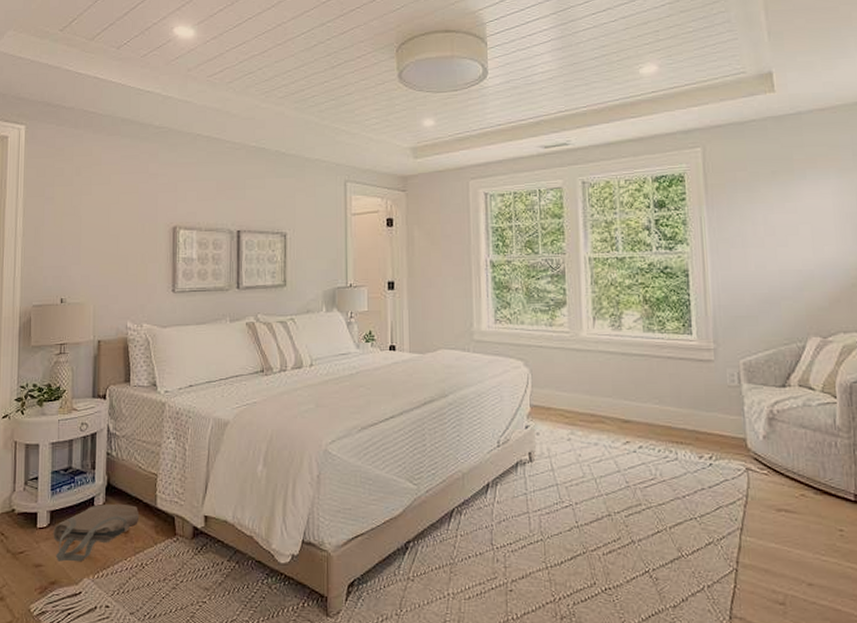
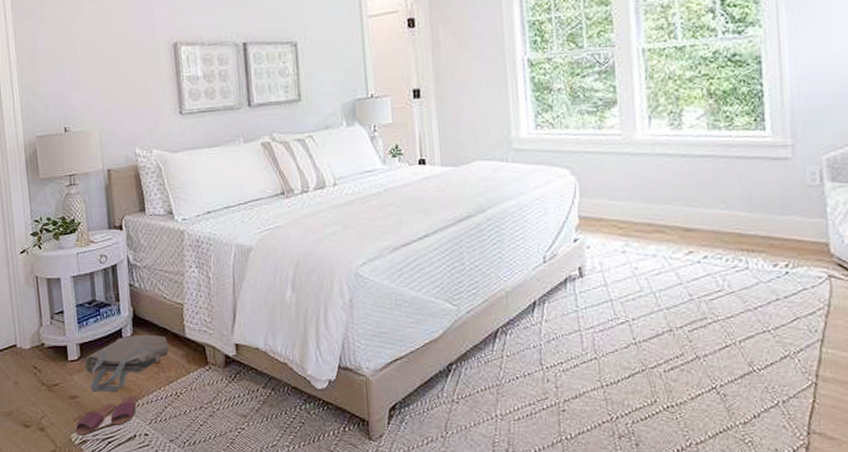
slippers: none [35,565,103,606] -> present [75,395,138,435]

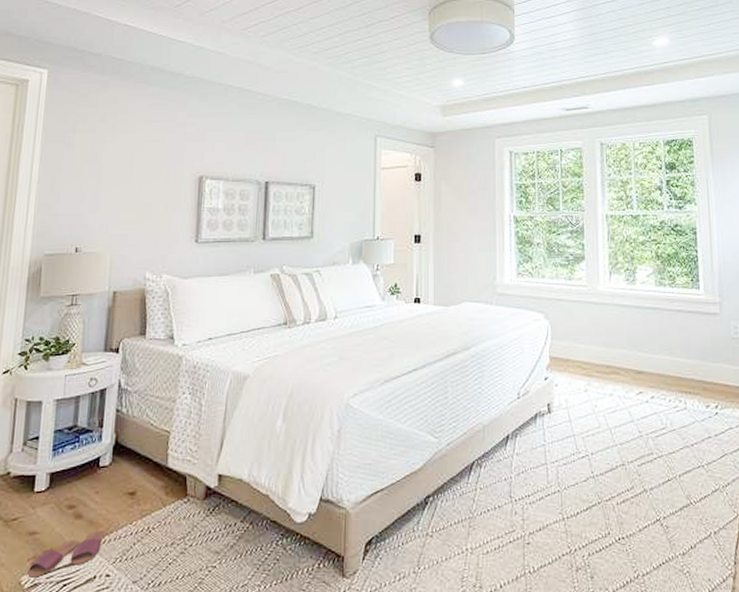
tote bag: present [84,335,170,393] -> none [51,465,149,528]

